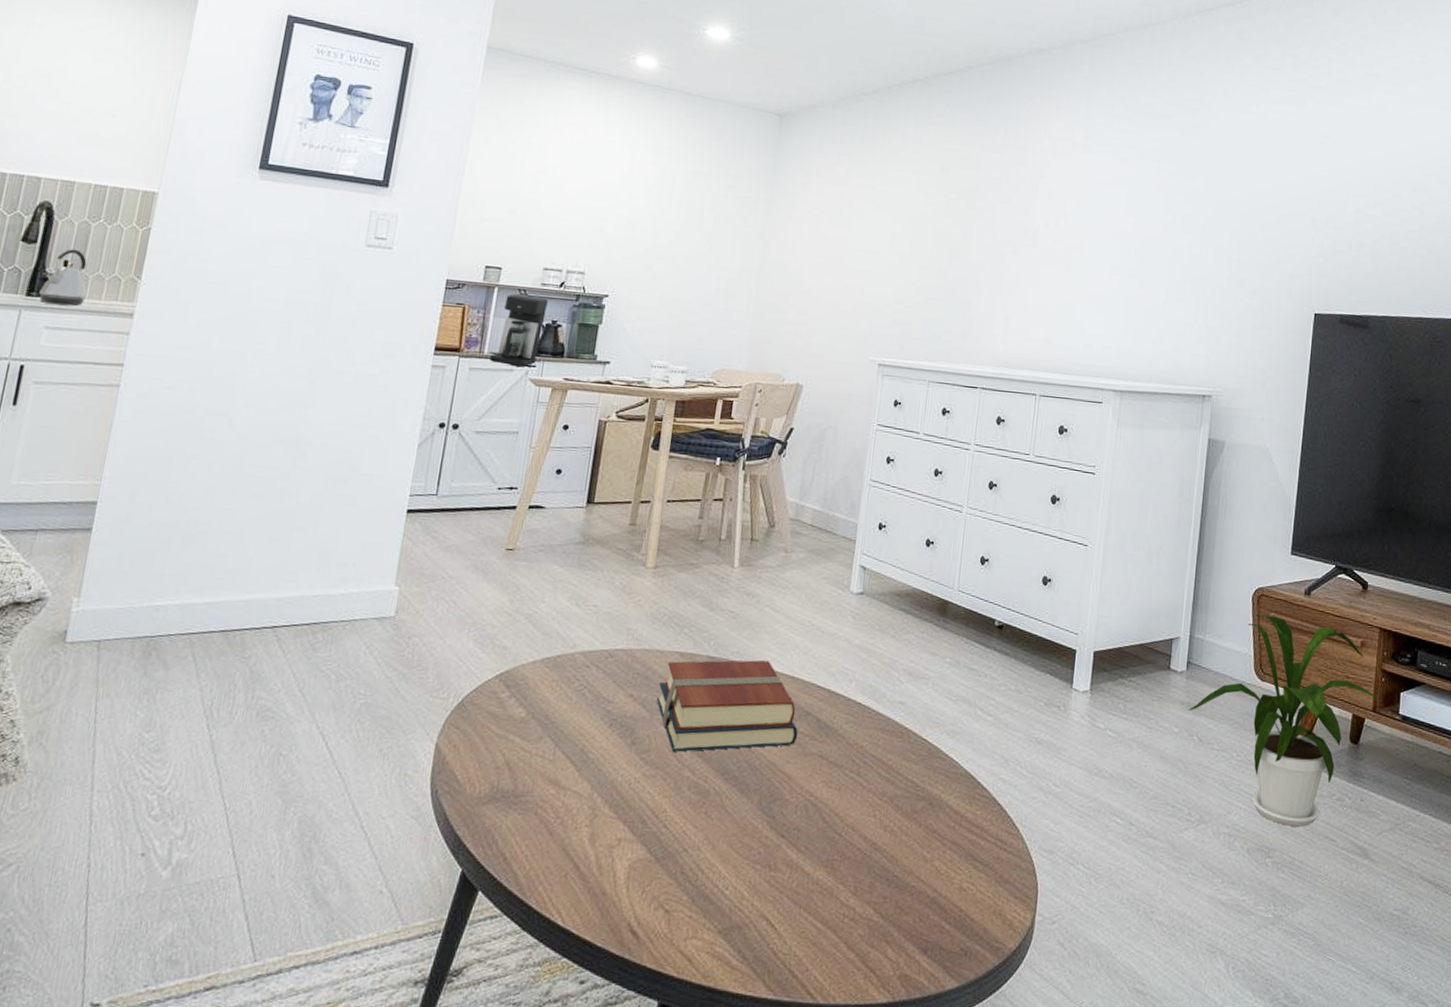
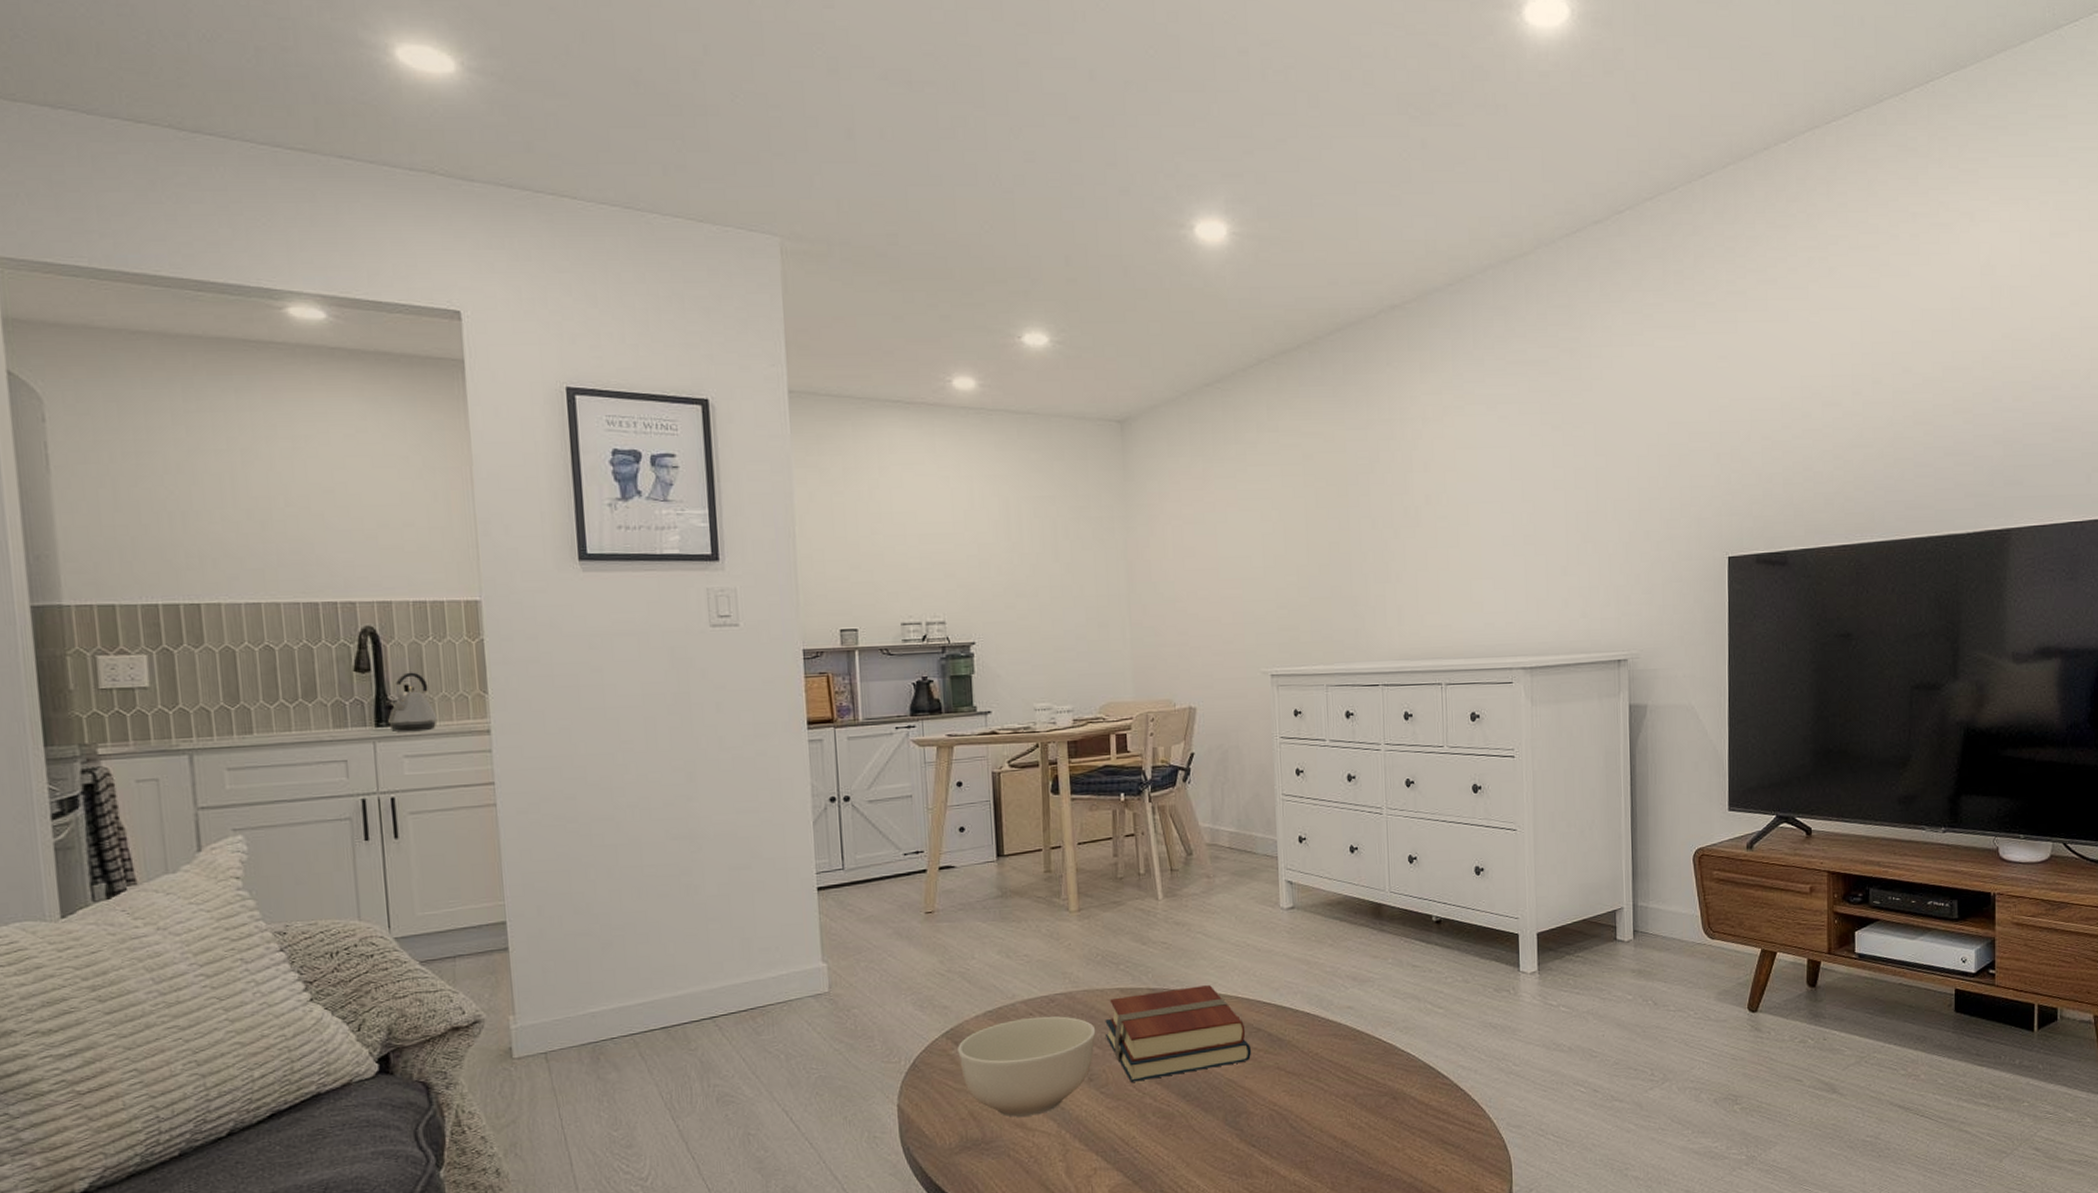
coffee maker: present [489,293,548,368] -> none [866,653,914,730]
bowl: none [506,670,649,774] -> present [958,1016,1096,1117]
house plant: present [1188,614,1379,827] -> none [1640,874,1833,1073]

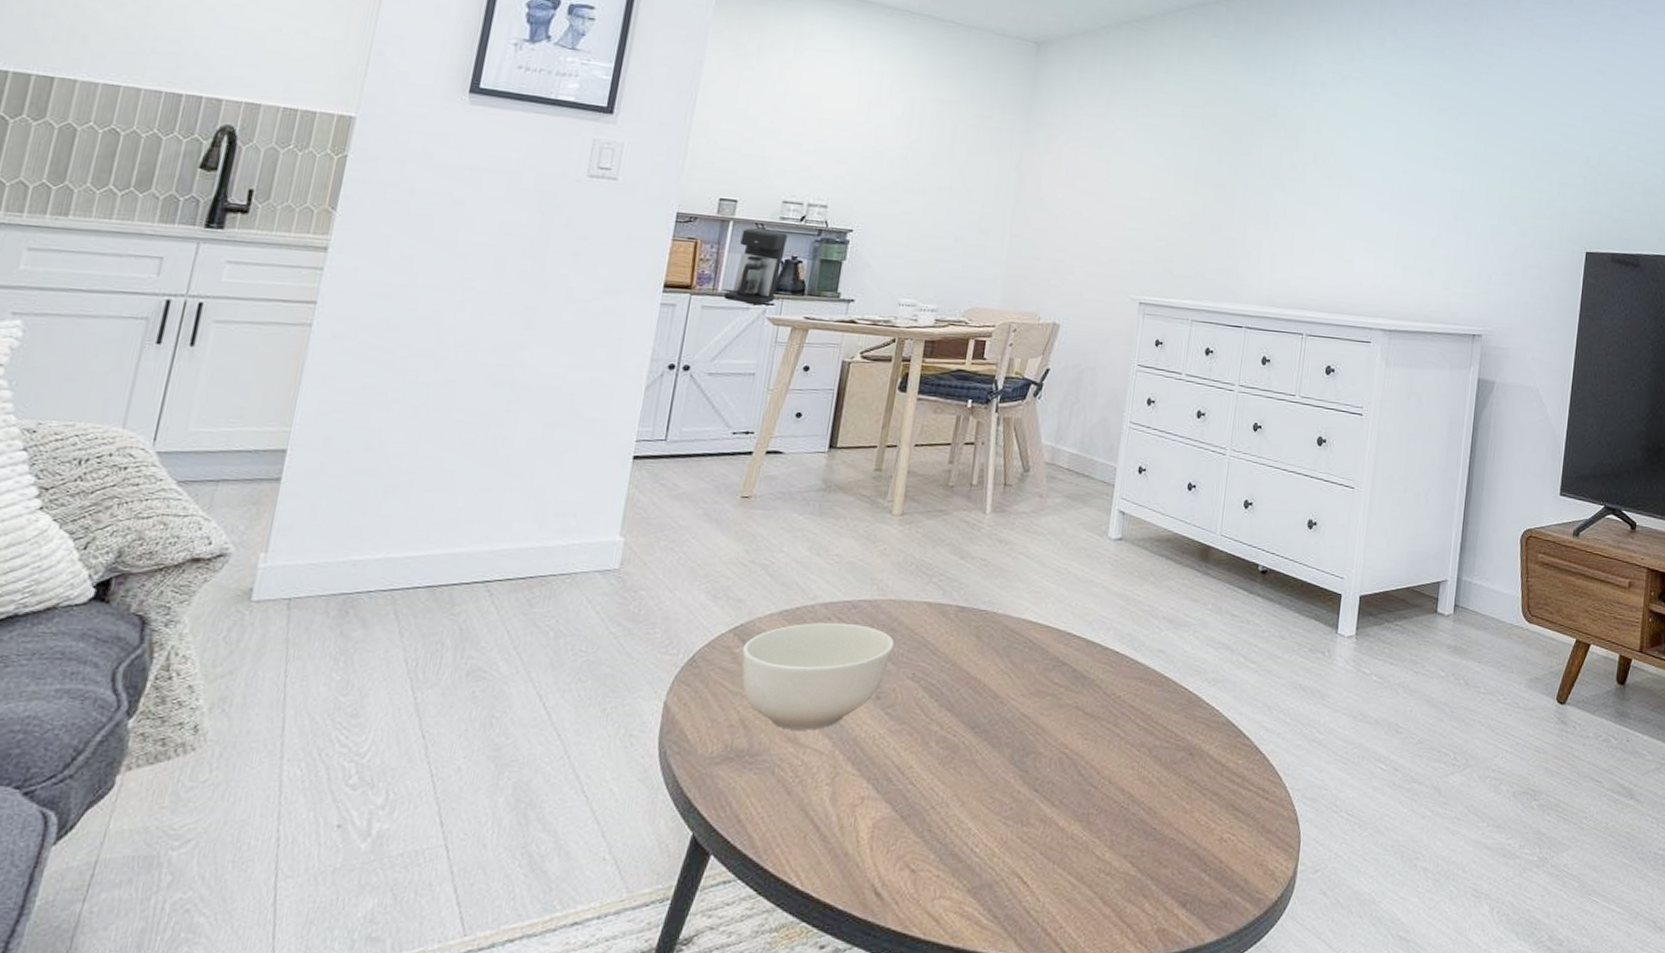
kettle: present [388,672,437,733] -> none [220,177,275,239]
coffee maker: none [866,653,914,730] -> present [724,227,787,306]
books: present [1105,985,1251,1082] -> none [903,609,1052,706]

